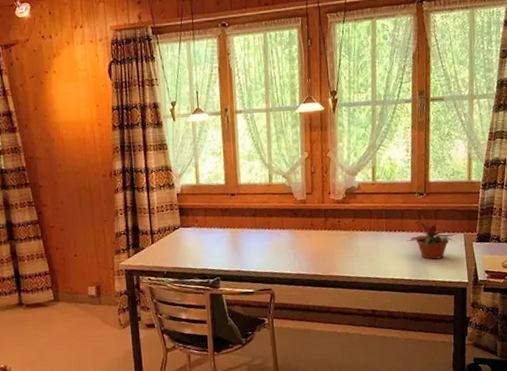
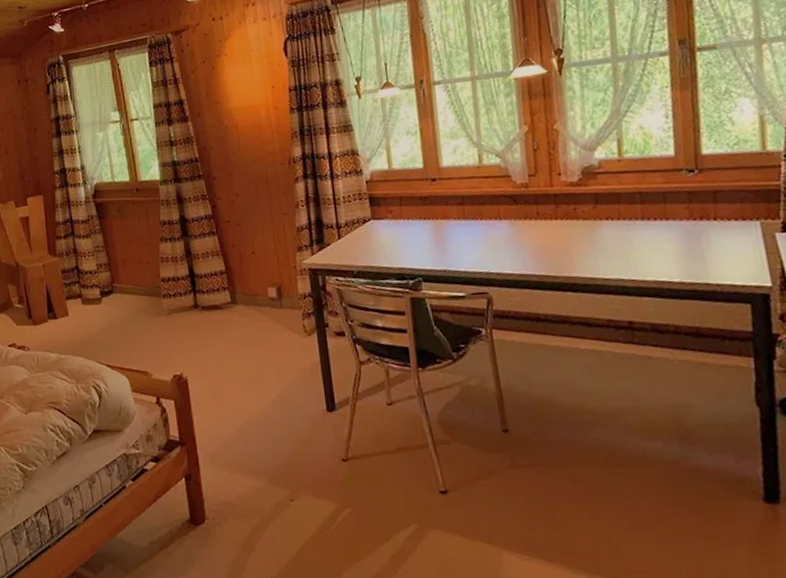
potted plant: present [407,215,456,260] -> none [674,198,749,256]

